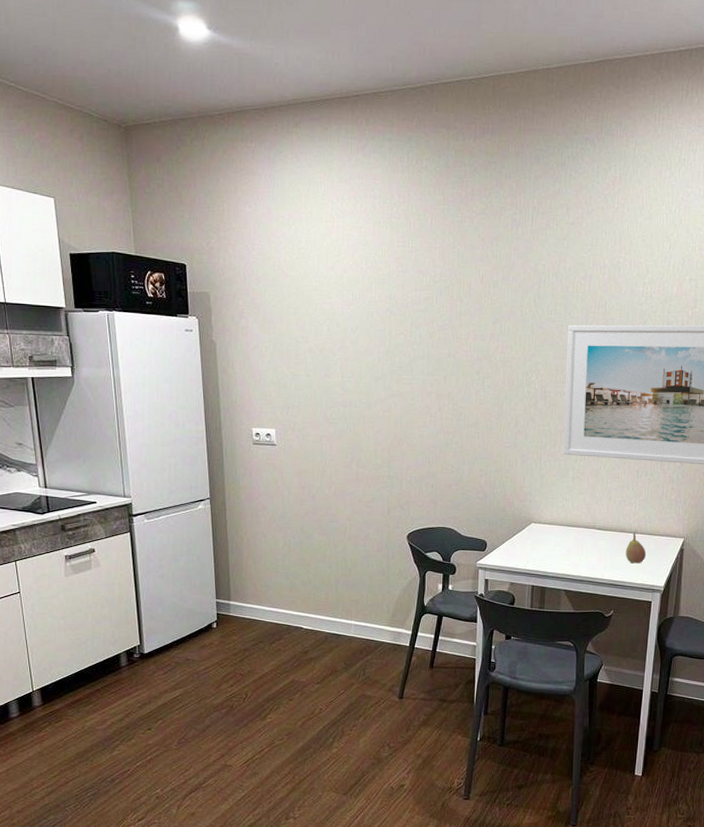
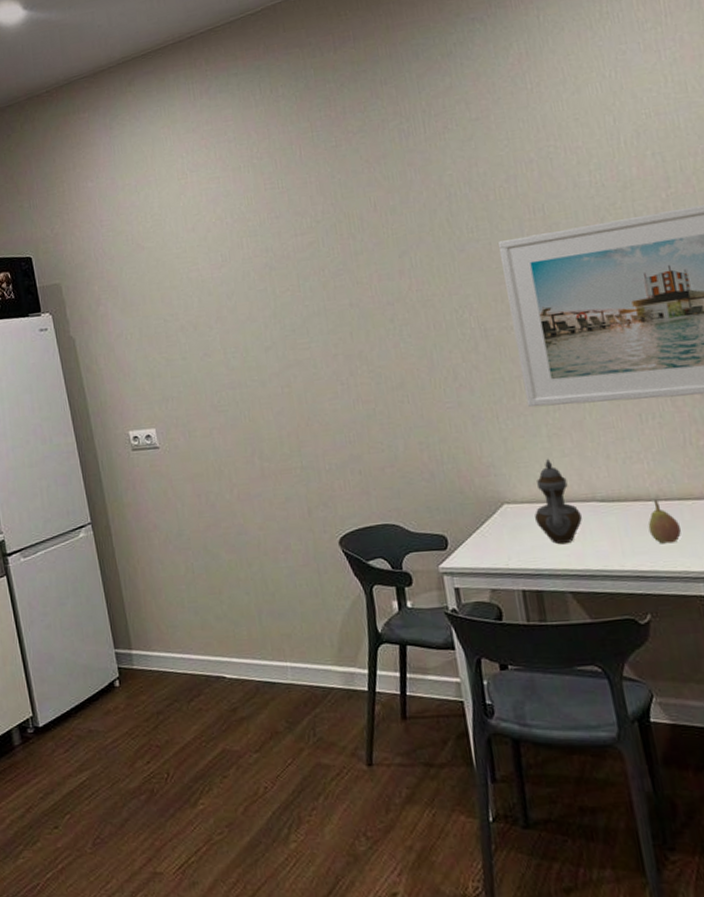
teapot: none [551,494,583,557] -> present [535,458,582,544]

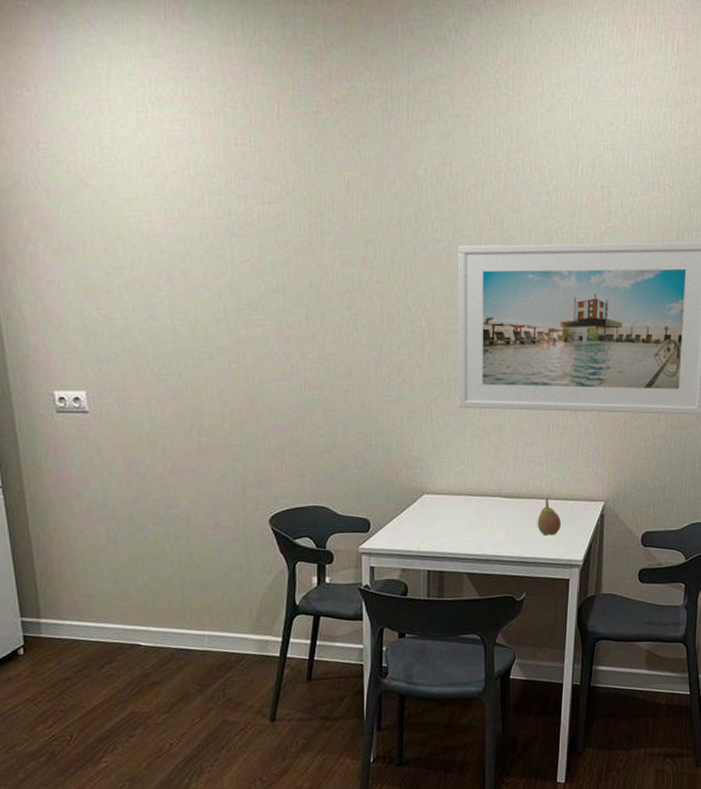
teapot: present [535,458,582,544] -> none [449,456,486,532]

